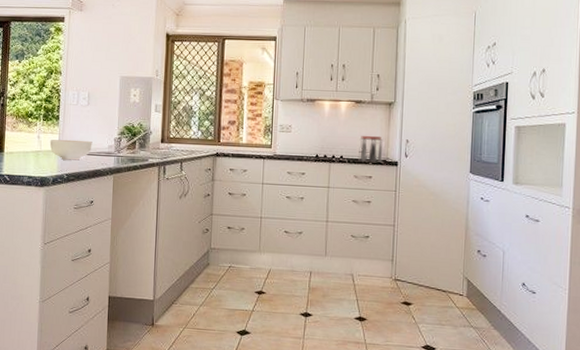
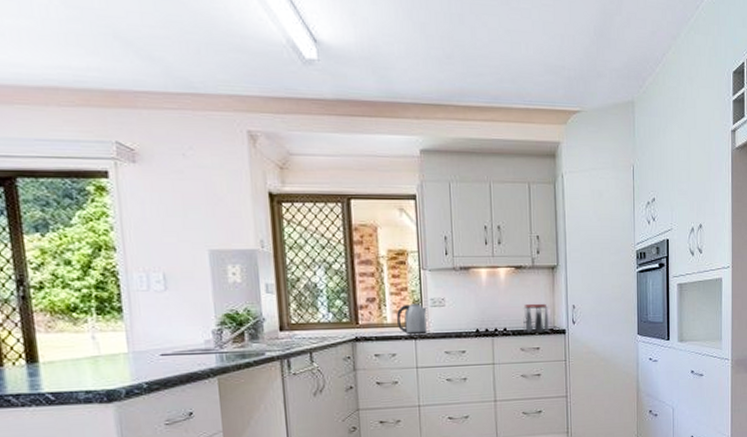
bowl: present [49,139,93,160] -> none [112,336,181,364]
kettle: none [251,128,276,156] -> present [397,303,427,335]

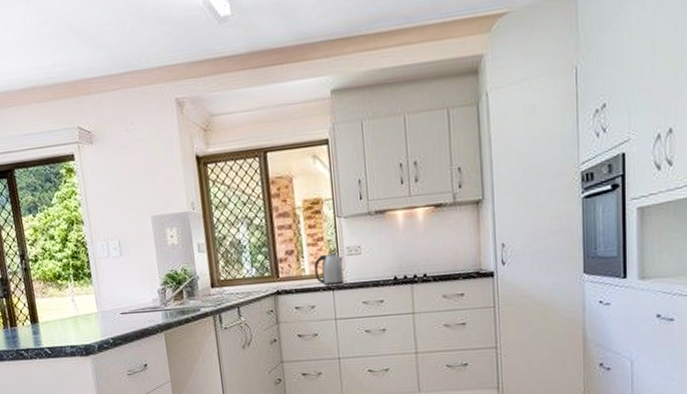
jar: present [523,304,550,333] -> none [444,244,475,278]

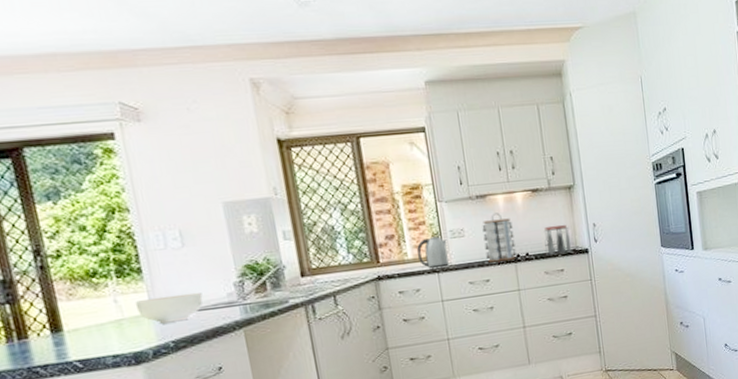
bowl: none [86,296,135,323] -> present [134,292,203,324]
spice rack: none [379,229,413,284] -> present [482,212,517,263]
jar: none [444,244,475,278] -> present [543,225,572,256]

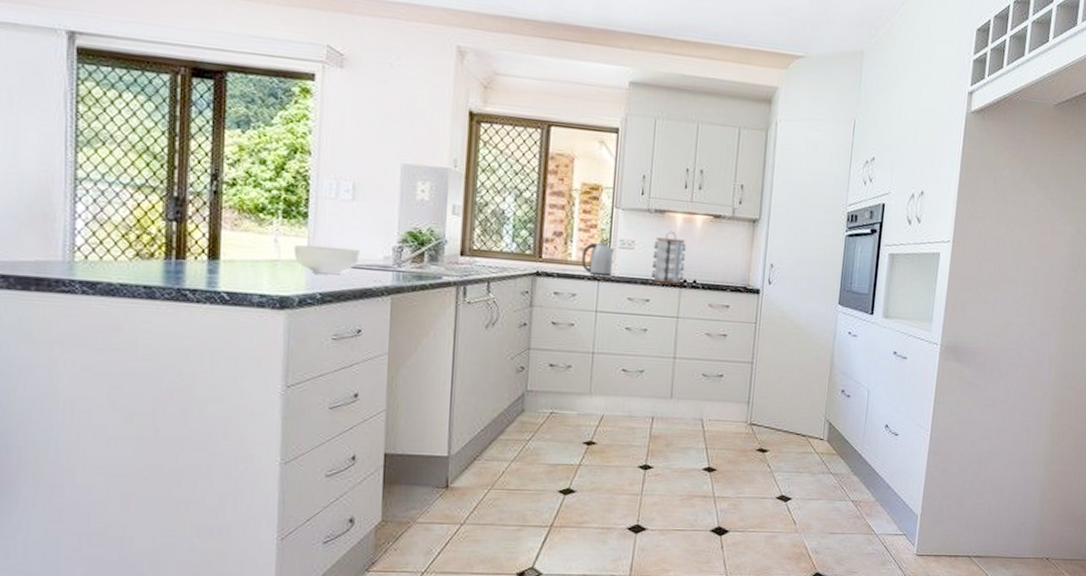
jar: present [543,225,572,256] -> none [714,257,744,289]

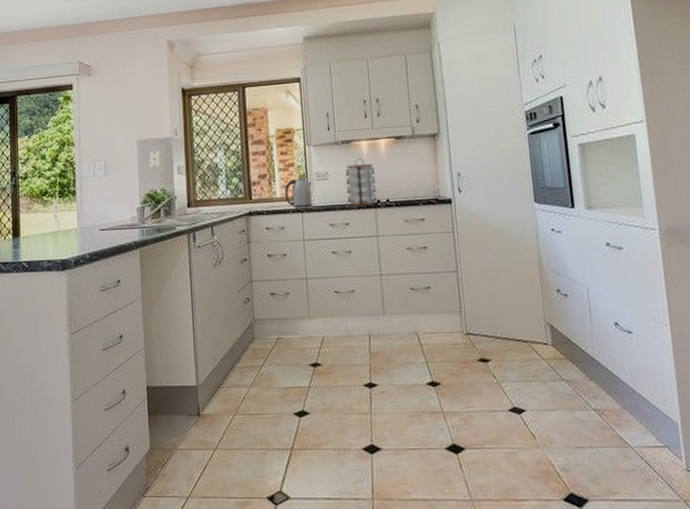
bowl: present [293,245,360,275] -> none [68,214,114,238]

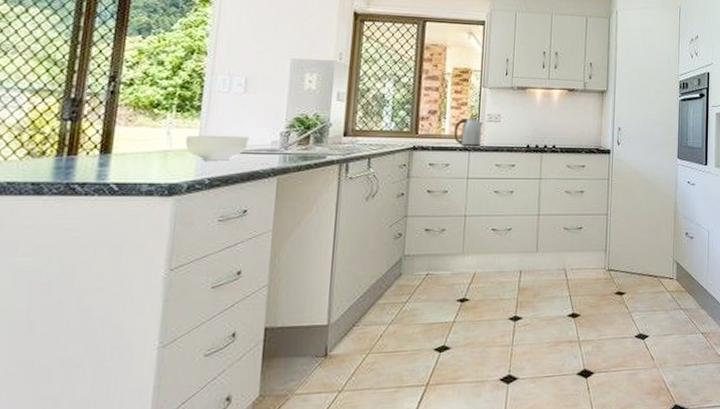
bowl: none [68,214,114,238] -> present [185,135,249,161]
spice rack: present [345,158,377,208] -> none [516,105,546,151]

